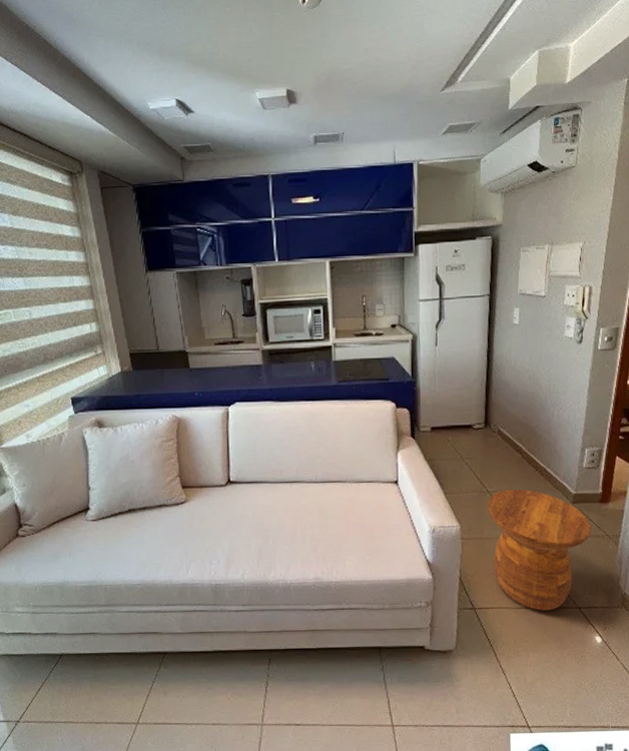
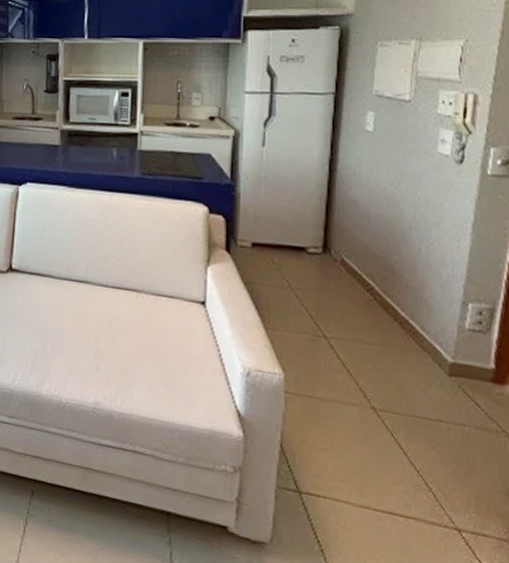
side table: present [488,488,591,611] -> none [324,338,478,523]

